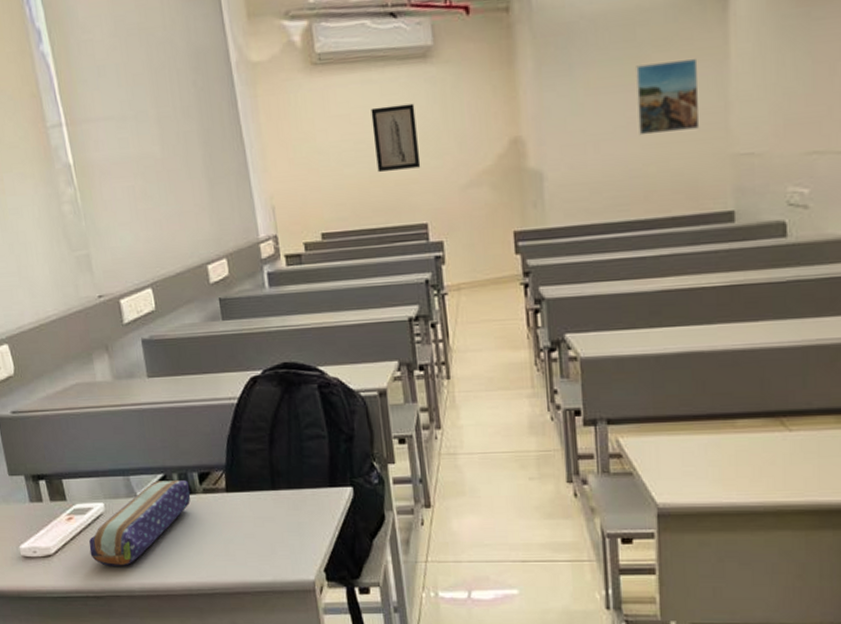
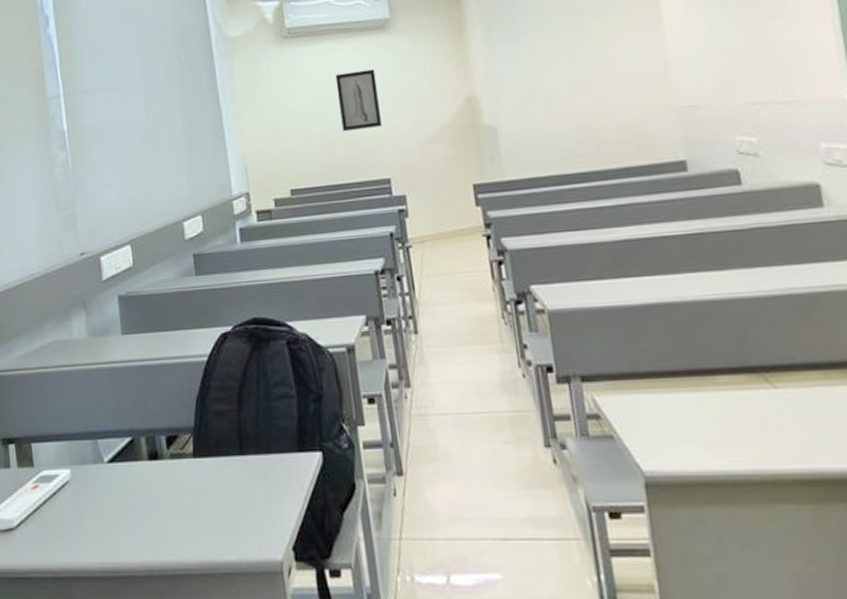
pencil case: present [89,480,191,566] -> none [52,444,158,542]
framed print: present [636,58,700,136] -> none [576,22,643,92]

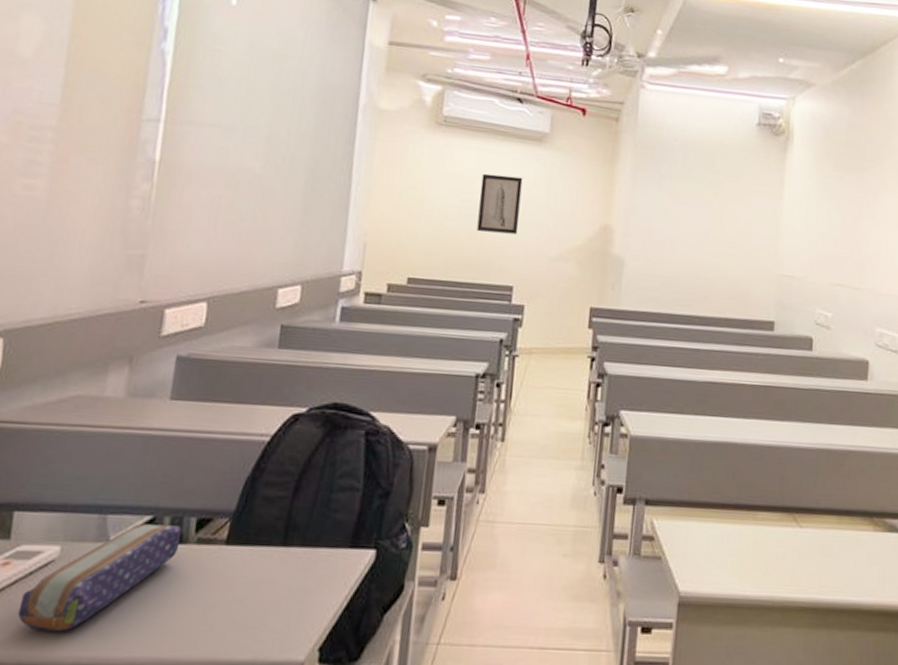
pencil case: none [52,444,158,542] -> present [17,524,182,632]

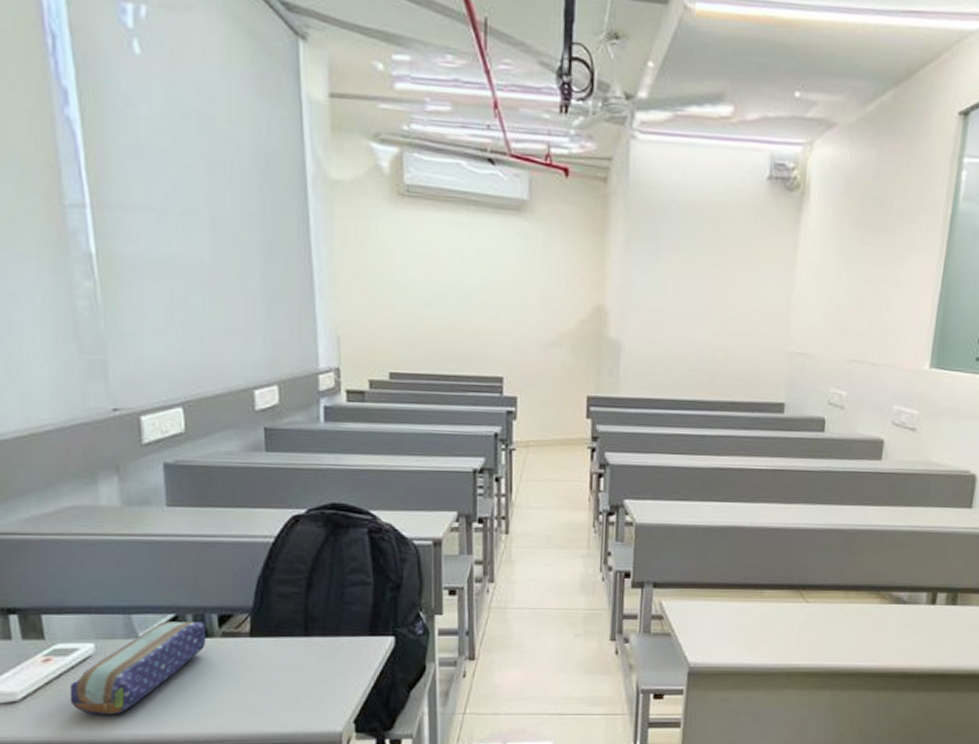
wall art: present [476,173,523,235] -> none [456,251,503,320]

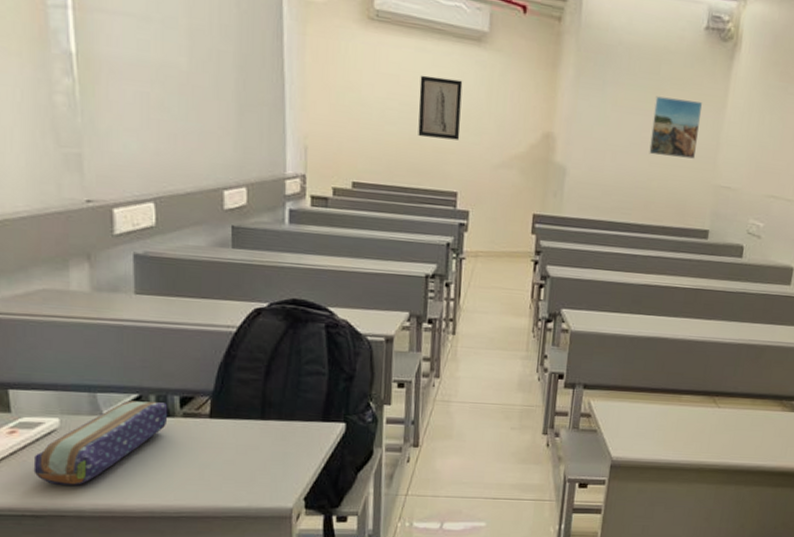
wall art: none [456,251,503,320] -> present [418,75,463,141]
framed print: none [712,257,770,324] -> present [649,96,703,159]

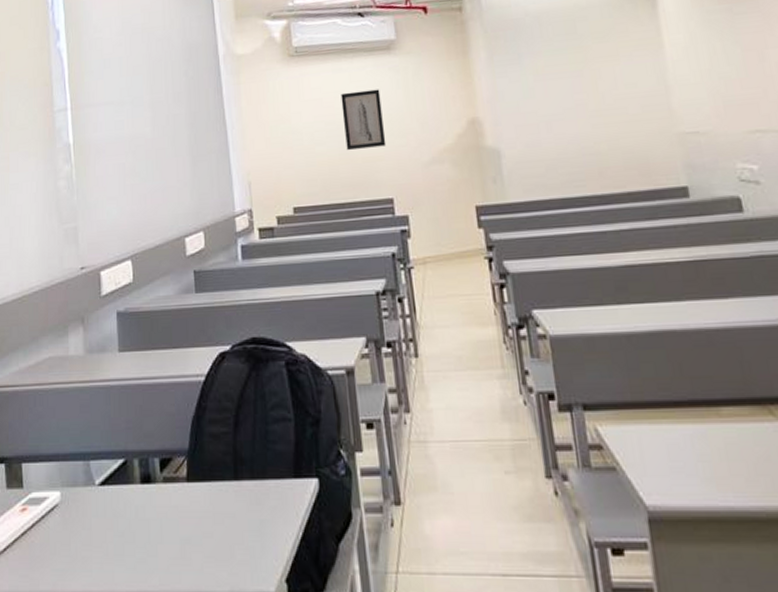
pencil case: present [33,401,168,485] -> none [39,467,150,569]
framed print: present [649,96,703,159] -> none [579,48,644,116]

